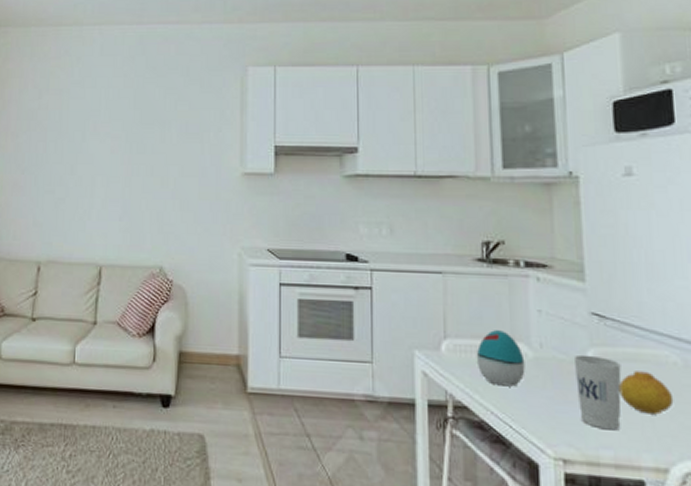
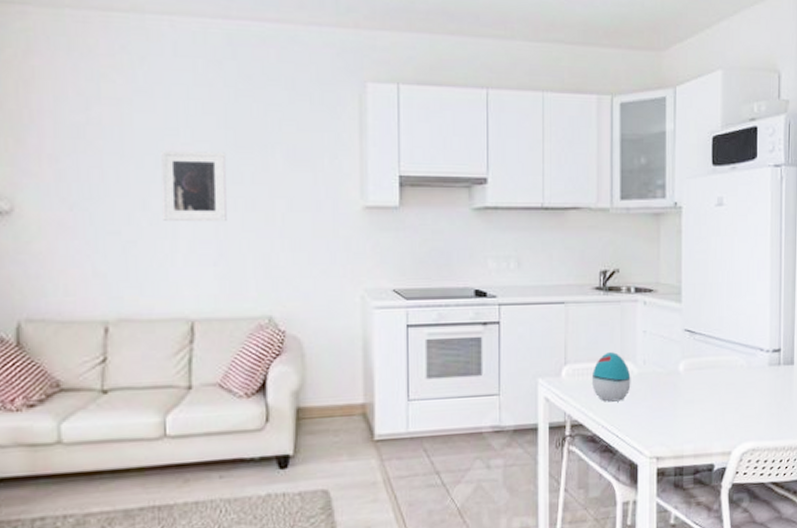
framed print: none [84,128,133,184] -> present [161,151,227,221]
cup: present [573,354,622,431] -> none [669,366,704,428]
fruit: present [619,371,674,415] -> none [701,375,739,410]

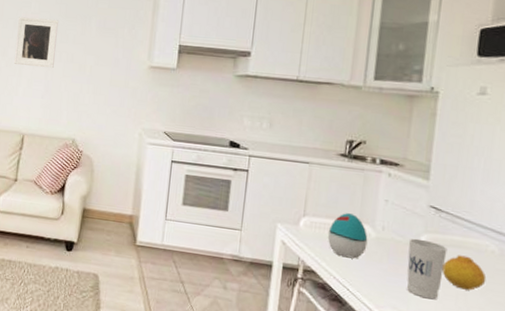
cup: none [669,366,704,428] -> present [407,238,448,300]
fruit: none [701,375,739,410] -> present [442,255,487,291]

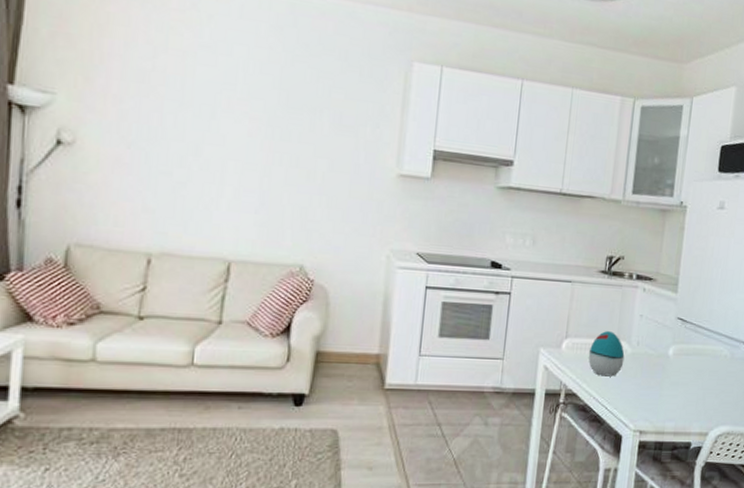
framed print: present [13,17,58,68] -> none [211,103,277,173]
cup: present [407,238,448,300] -> none [657,350,691,407]
fruit: present [442,255,487,291] -> none [686,362,720,394]

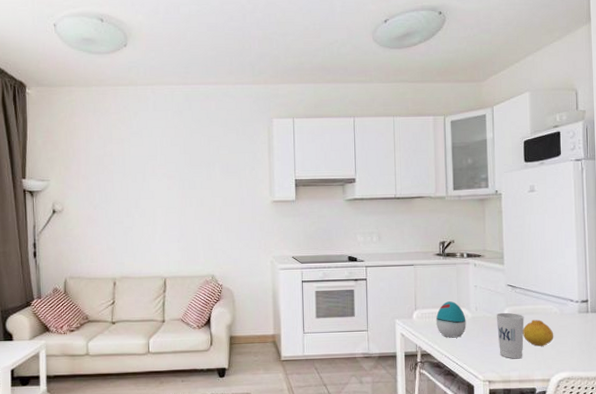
cup: none [657,350,691,407] -> present [496,312,524,359]
fruit: none [686,362,720,394] -> present [522,320,554,346]

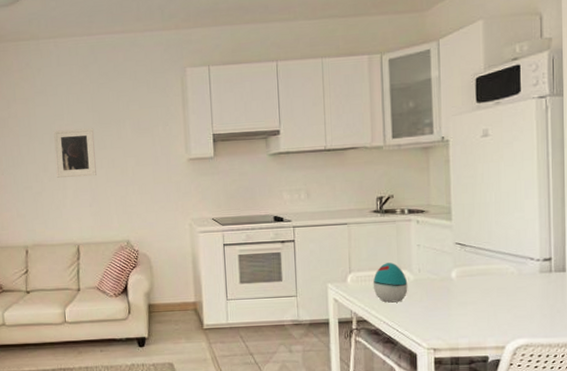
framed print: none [147,169,186,214] -> present [53,128,96,178]
cup: present [496,312,524,359] -> none [442,273,475,325]
fruit: present [522,320,554,346] -> none [473,281,510,311]

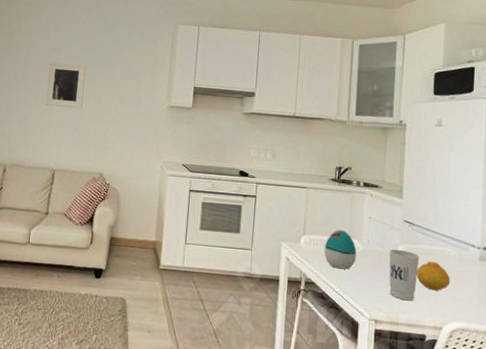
cup: none [442,273,475,325] -> present [389,249,420,301]
fruit: none [473,281,510,311] -> present [416,261,451,291]

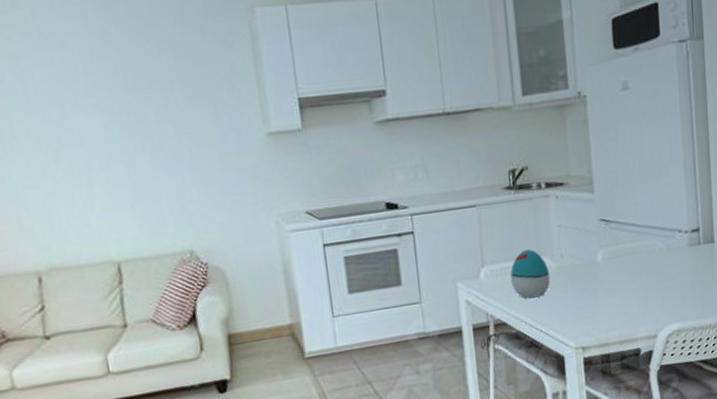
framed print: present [44,62,86,108] -> none [65,95,137,169]
cup: present [389,249,420,301] -> none [587,255,624,316]
fruit: present [416,261,451,291] -> none [621,260,660,295]

